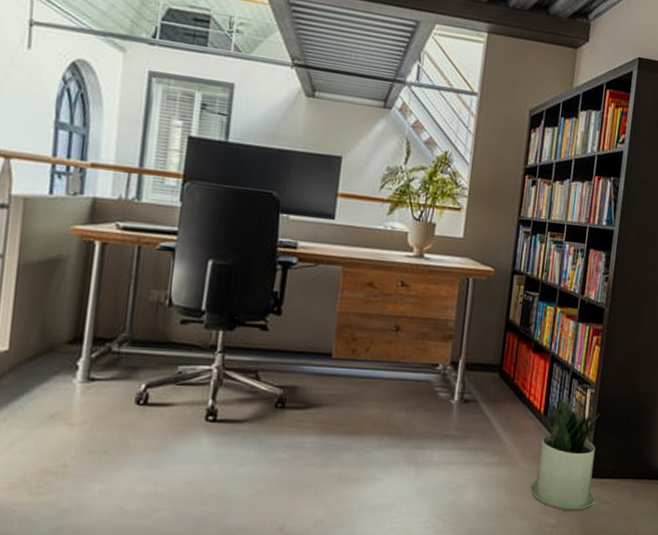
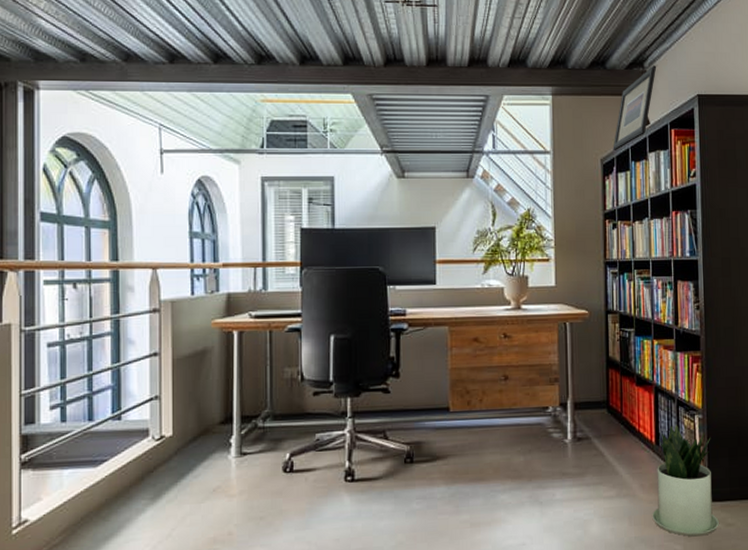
picture frame: none [543,18,602,103] -> present [612,65,657,150]

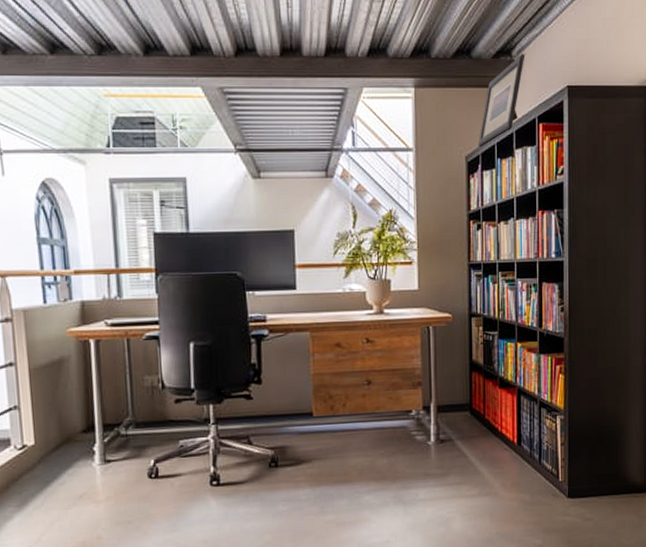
planter: present [652,424,719,537] -> none [513,425,577,531]

